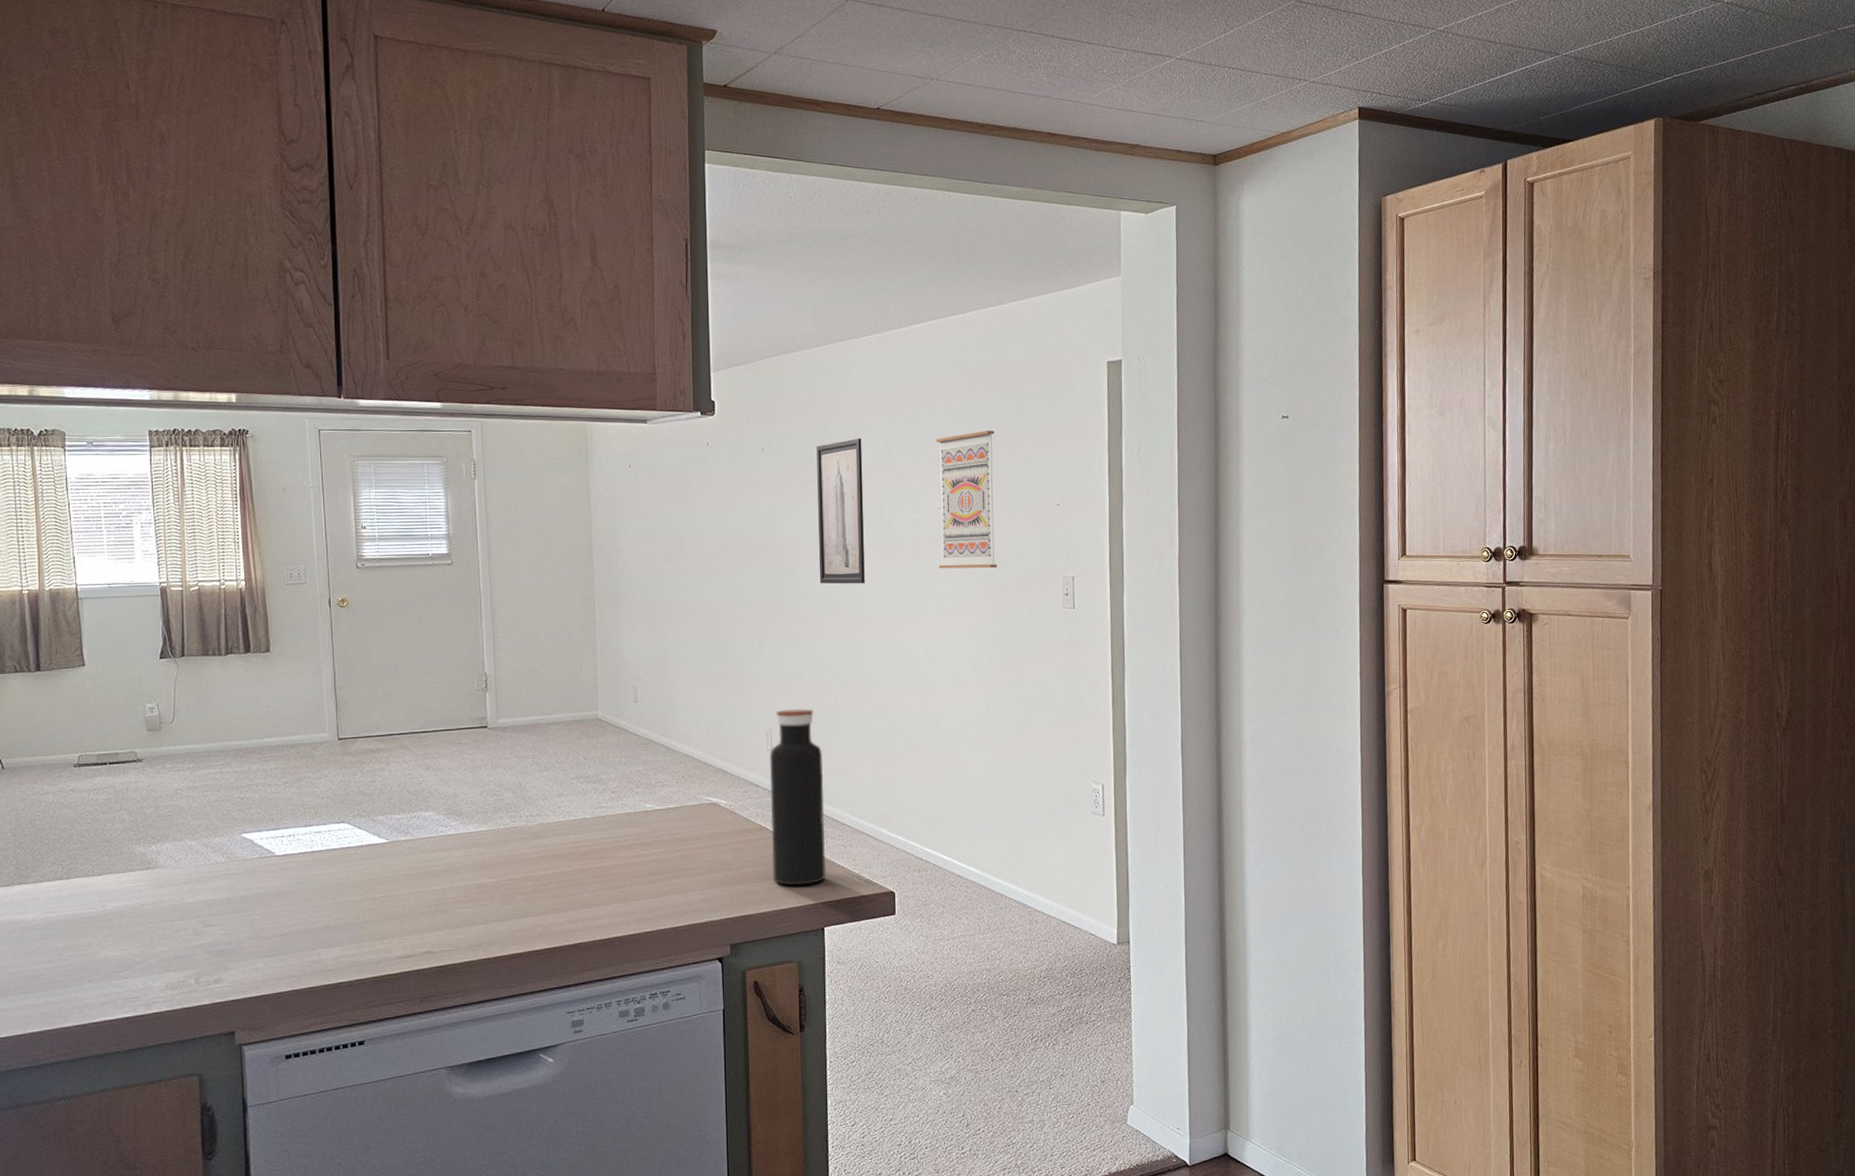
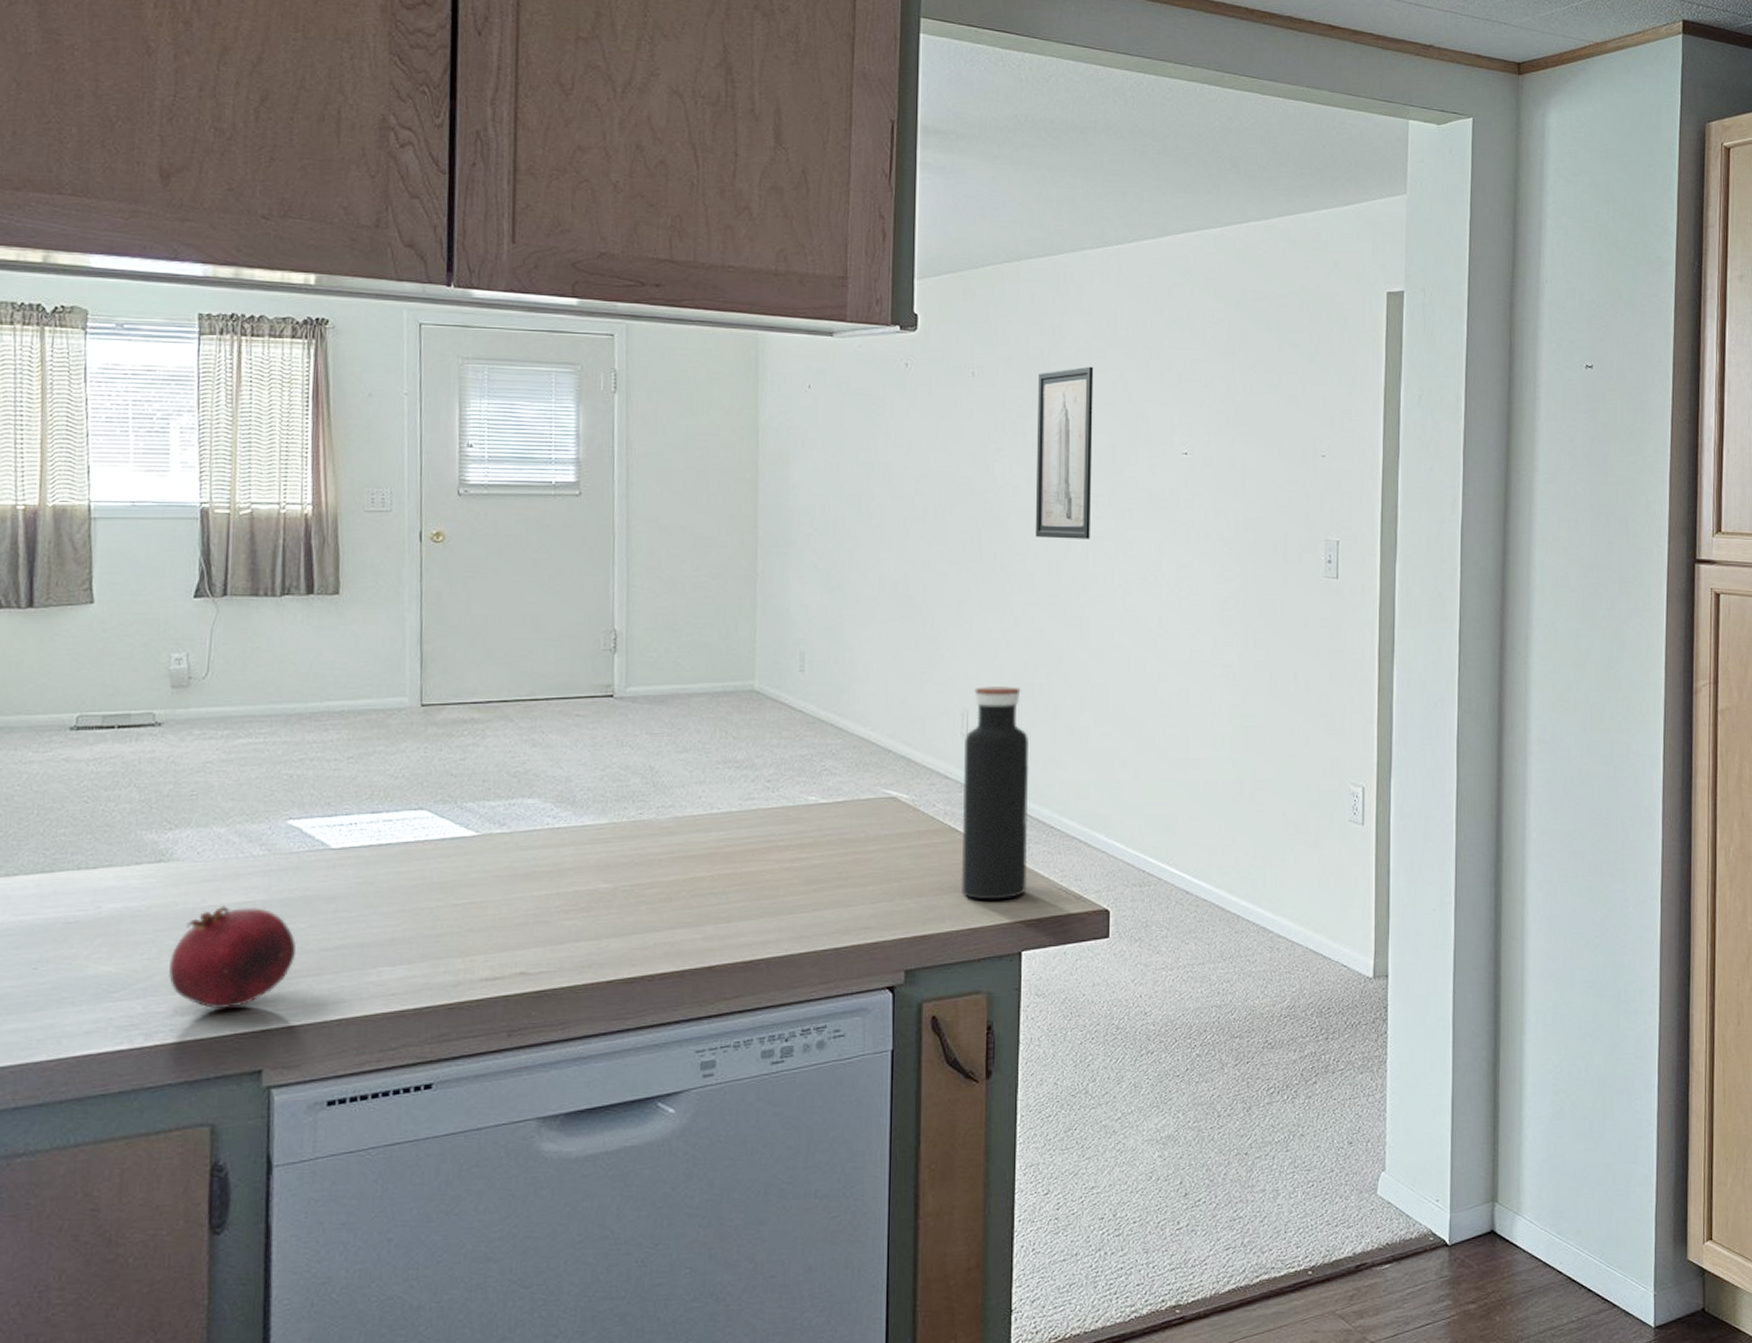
fruit: none [160,902,255,984] -> present [169,905,297,1009]
wall art: present [936,430,997,569] -> none [1179,365,1251,526]

